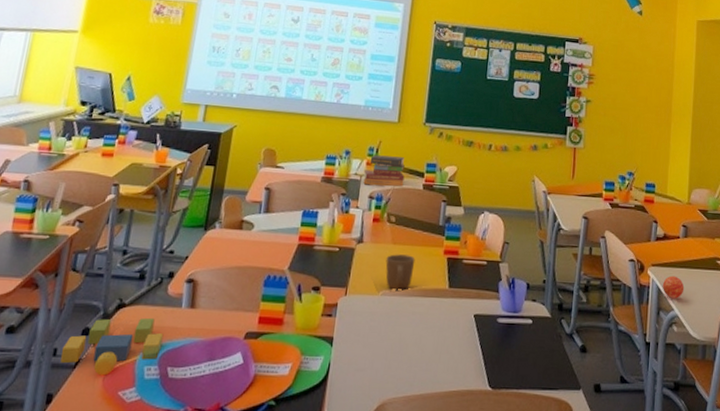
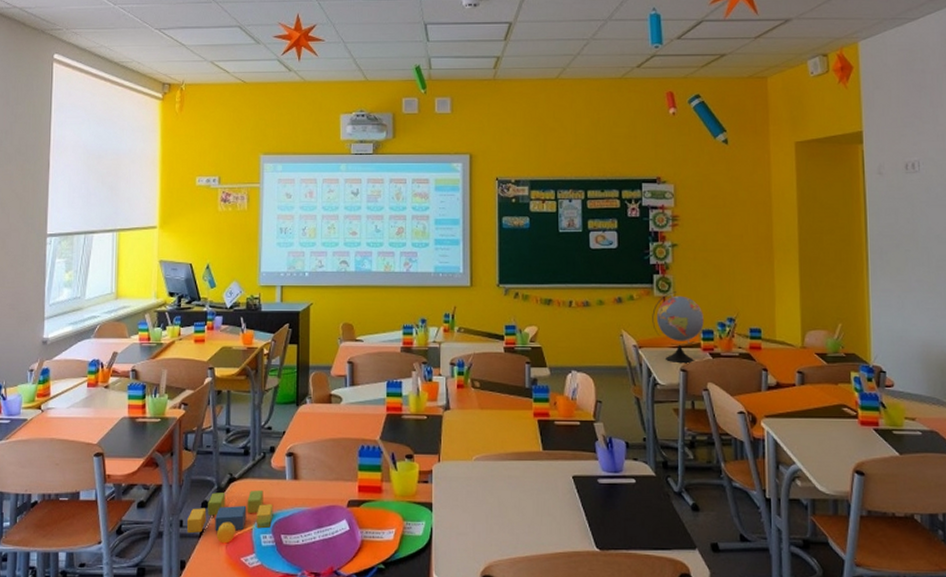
books: present [363,155,405,187] -> none [442,321,484,352]
mug: present [385,254,415,290] -> none [475,419,505,455]
globe: none [562,144,608,212] -> present [652,291,704,364]
apple: present [663,275,685,298] -> none [780,426,806,451]

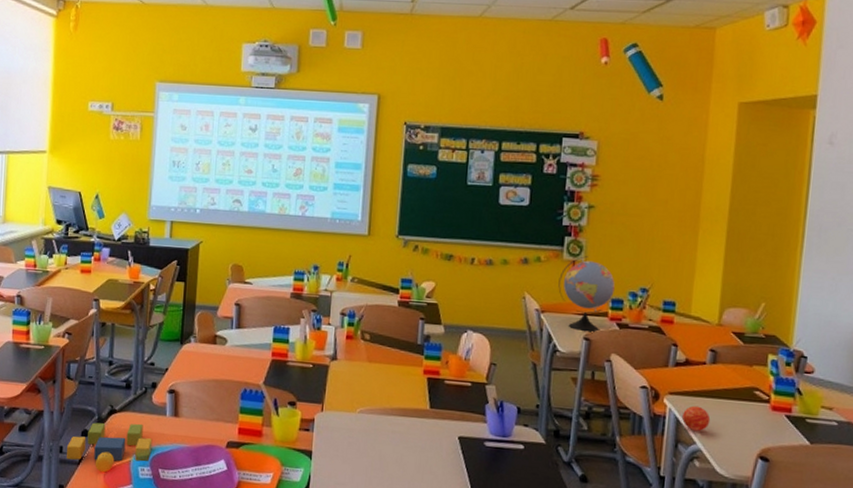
apple: none [780,426,806,451] -> present [682,405,711,431]

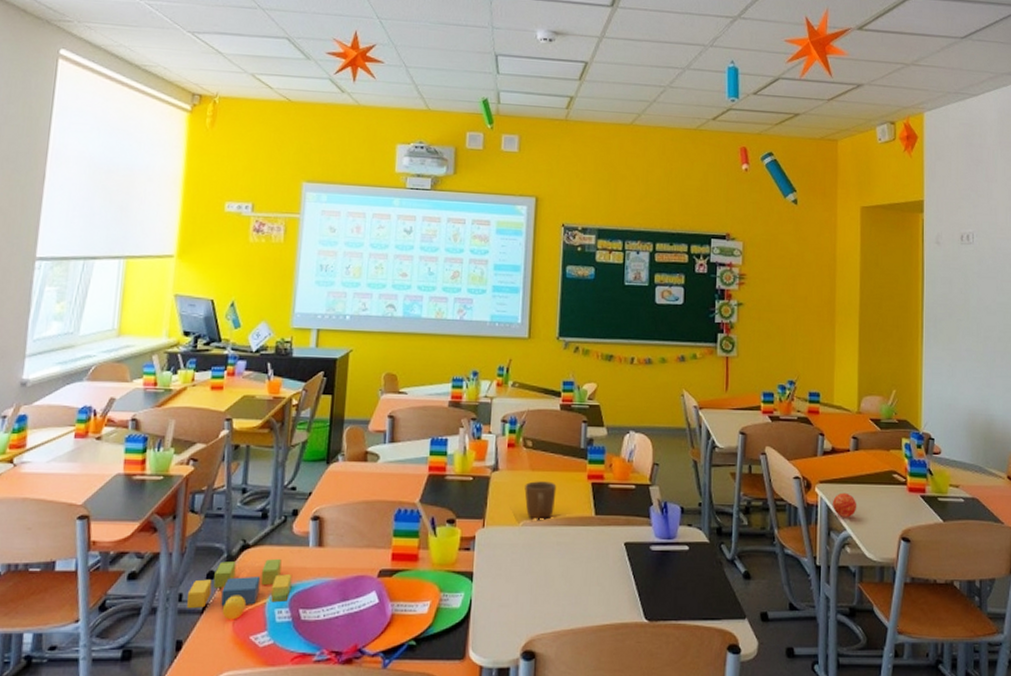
mug: none [361,372,393,409] -> present [524,481,557,520]
globe: present [558,256,615,333] -> none [714,352,765,427]

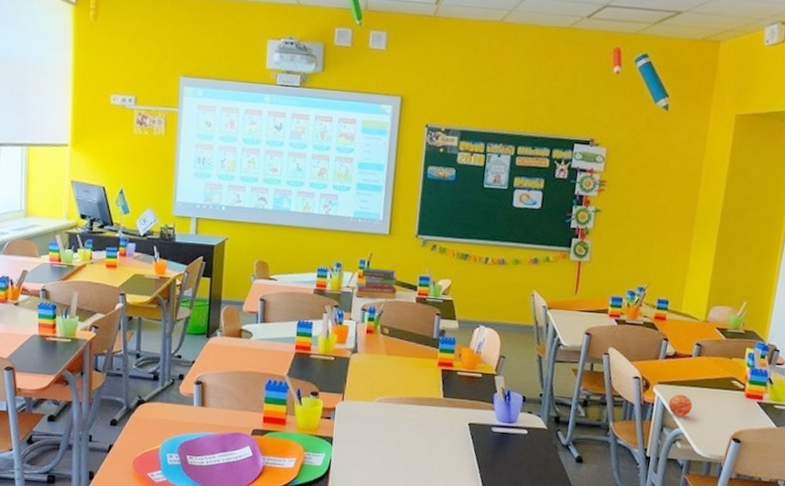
toy blocks: present [186,558,292,620] -> none [95,412,180,460]
books: none [494,375,540,409] -> present [355,268,397,300]
mug: present [524,481,557,520] -> none [380,364,410,398]

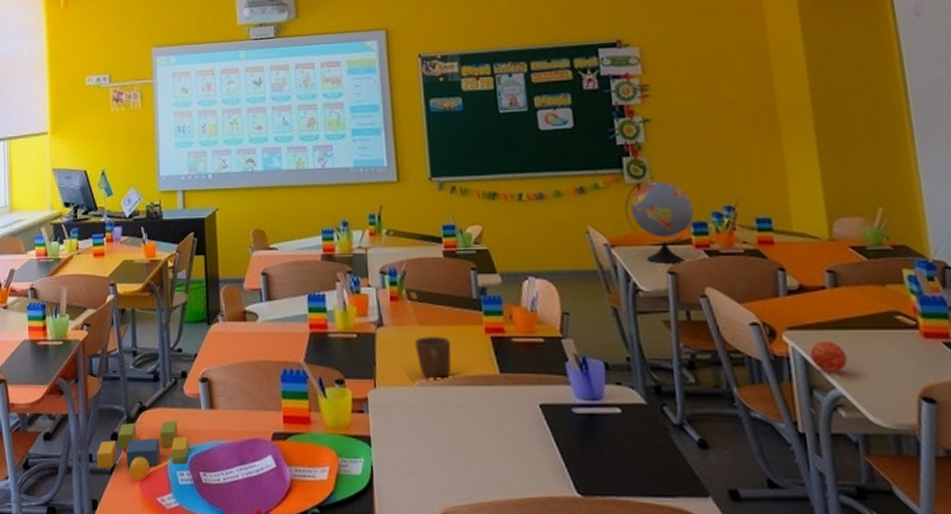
toy blocks: none [95,412,180,460] -> present [96,420,190,481]
books: present [355,268,397,300] -> none [368,222,419,259]
mug: none [380,364,410,398] -> present [415,337,452,379]
globe: none [564,257,616,328] -> present [624,176,694,265]

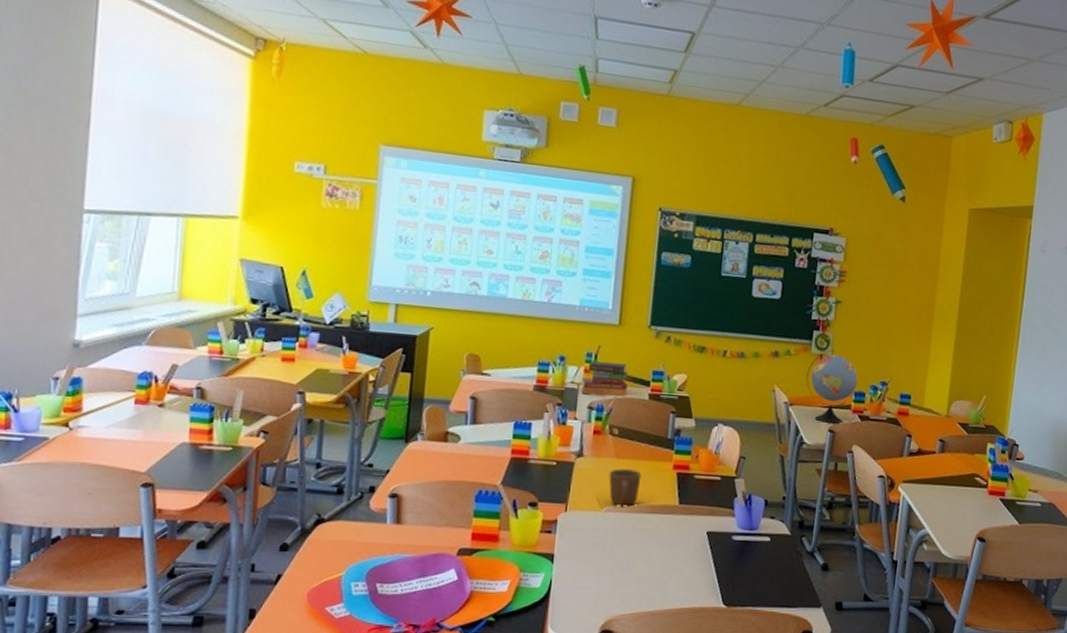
toy blocks: present [96,420,190,481] -> none [259,533,369,592]
books: none [368,222,419,259] -> present [580,361,628,396]
apple: present [810,341,848,372] -> none [914,492,938,516]

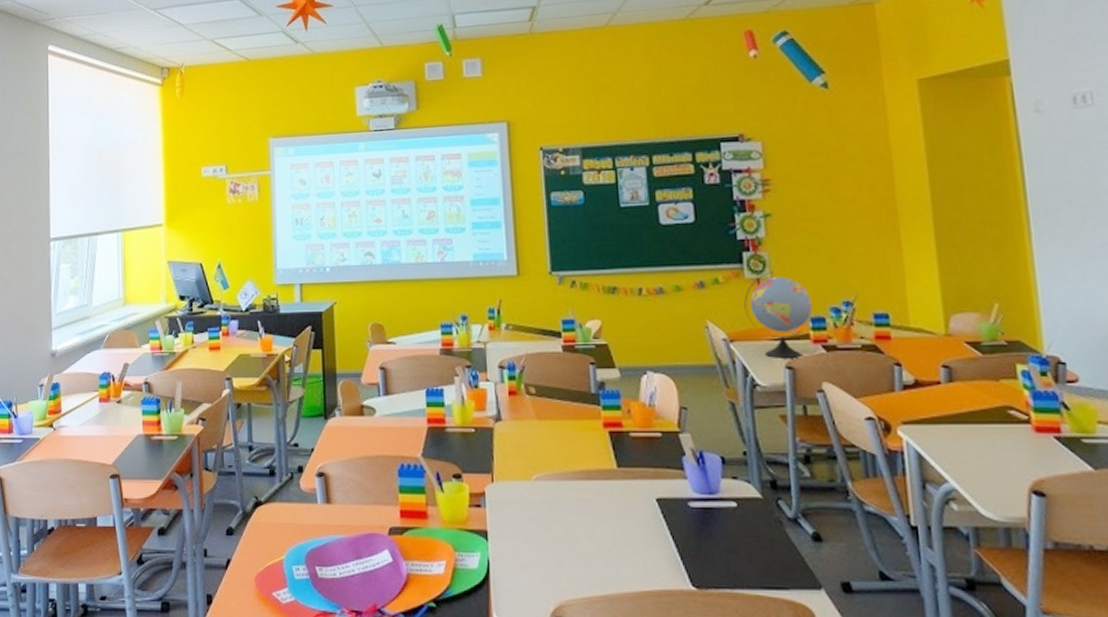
books: present [580,361,628,396] -> none [487,316,538,353]
mug: present [609,468,642,506] -> none [533,431,569,473]

